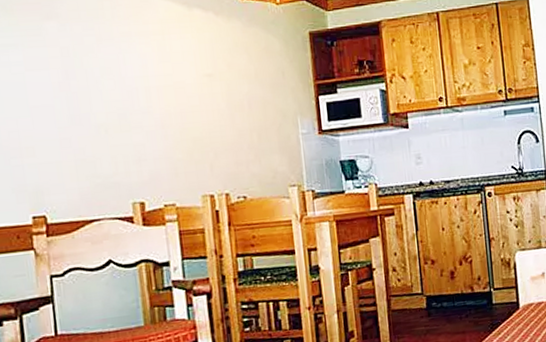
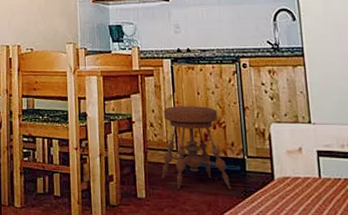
stool: none [406,242,479,333] -> present [161,106,231,190]

